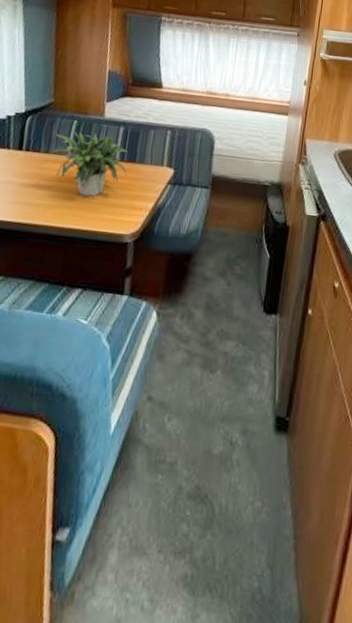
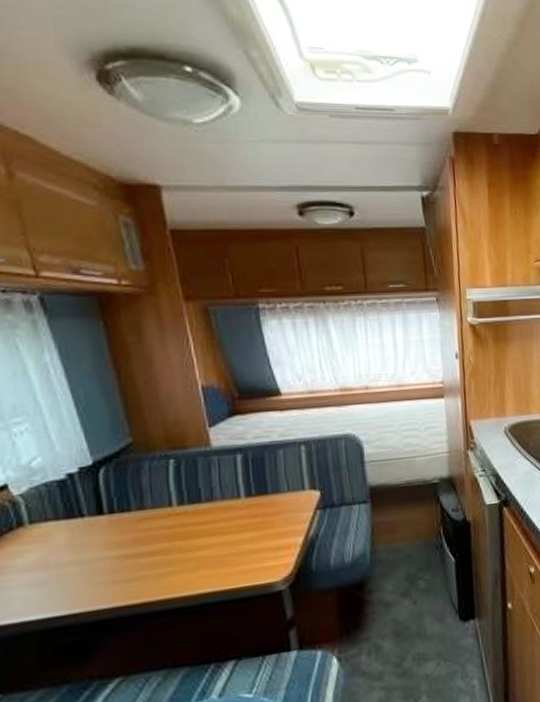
potted plant: present [38,130,128,197] -> none [139,469,261,551]

